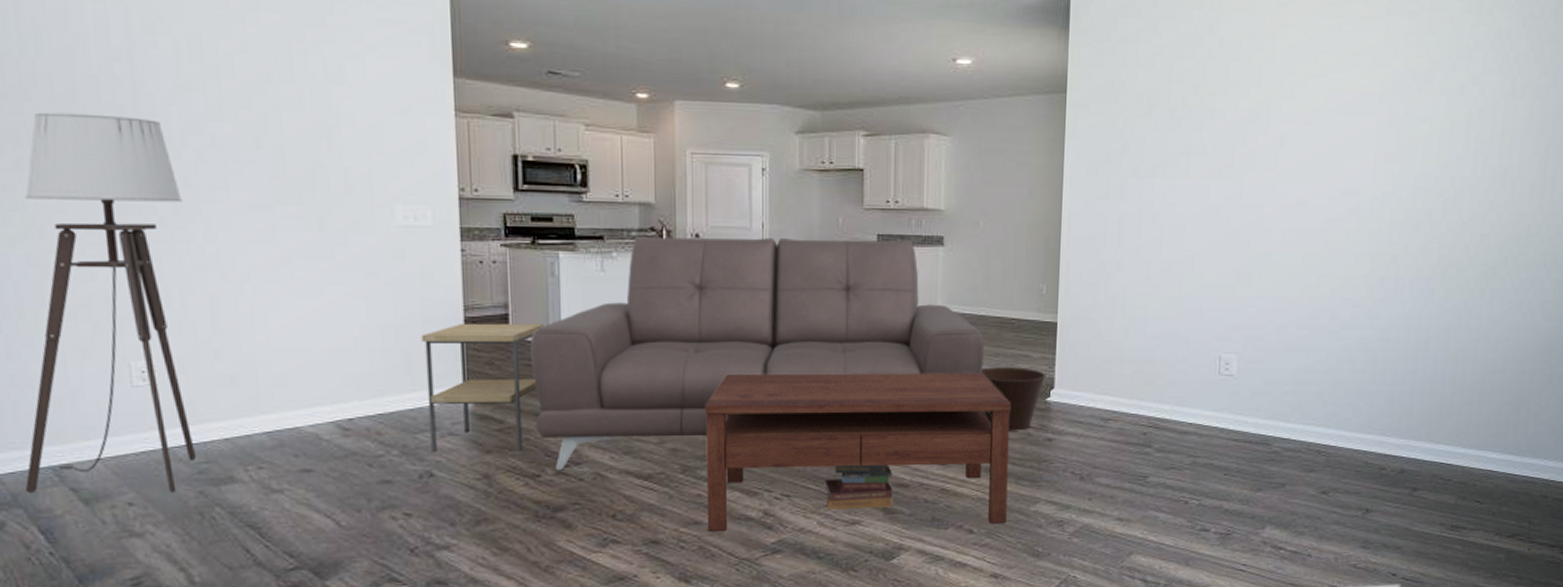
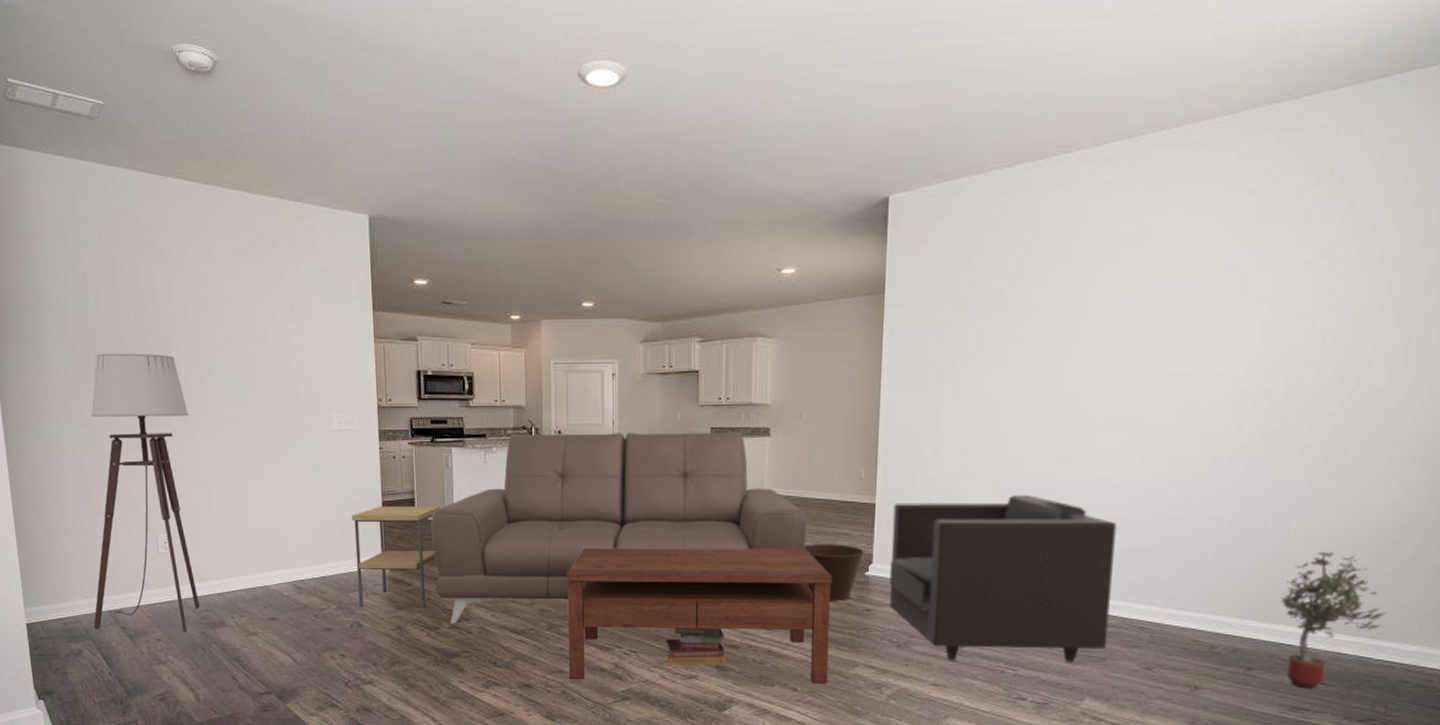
armchair: none [1072,314,1296,492] -> present [889,495,1118,662]
potted tree: none [1440,370,1530,506] -> present [1280,551,1387,688]

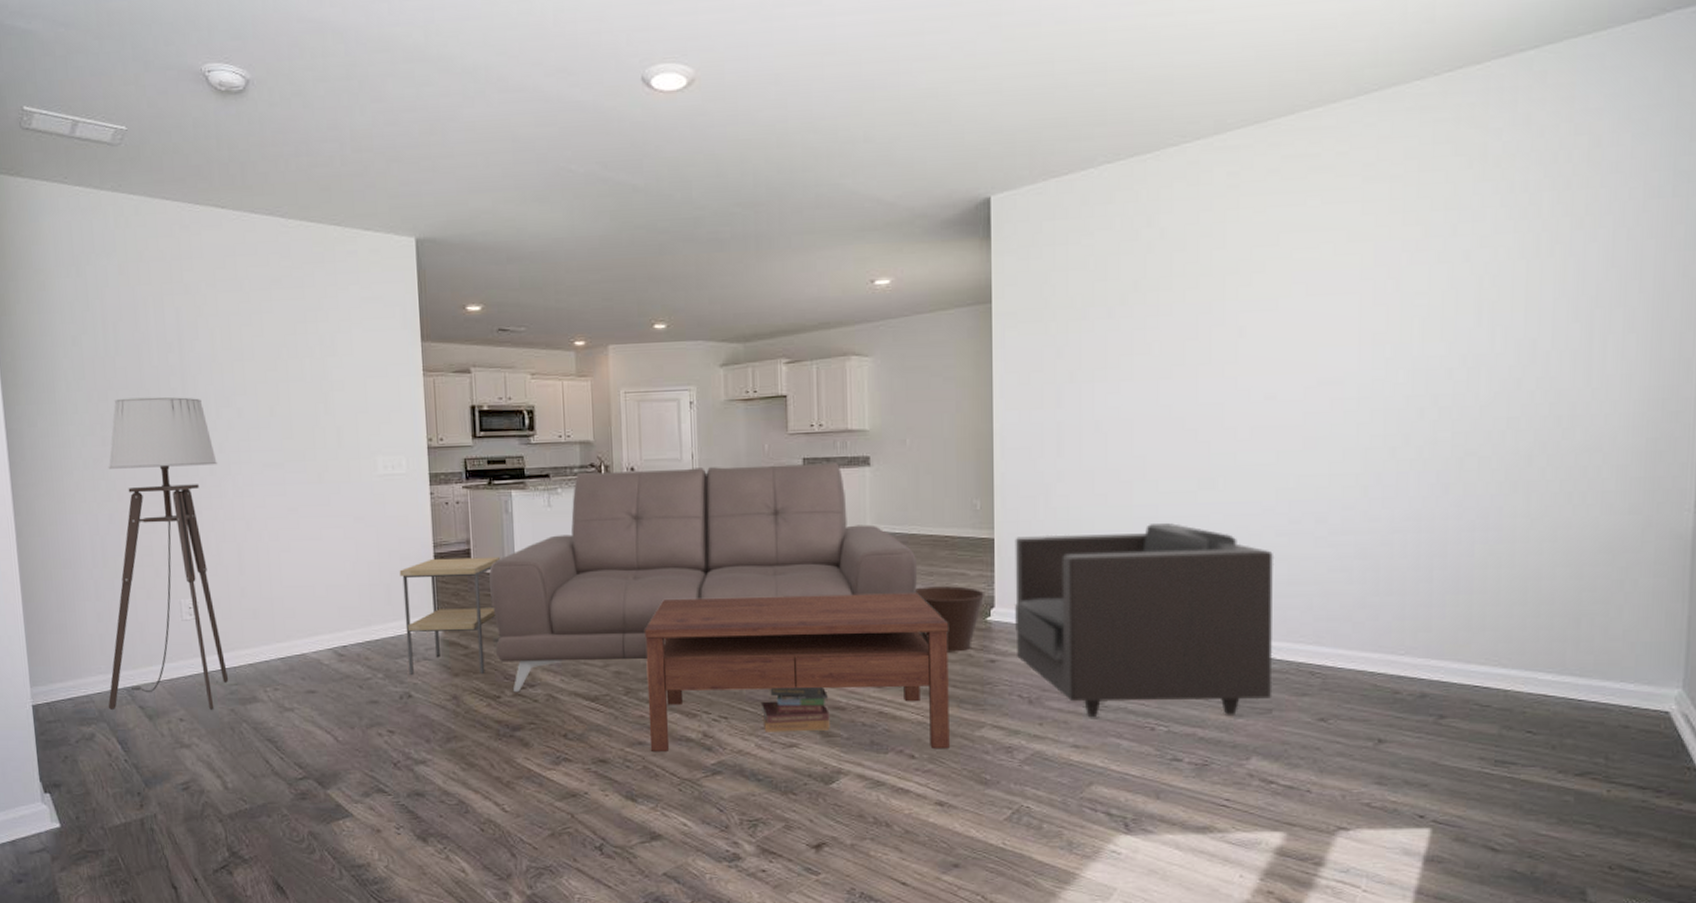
potted tree: present [1280,551,1387,688] -> none [1470,576,1596,737]

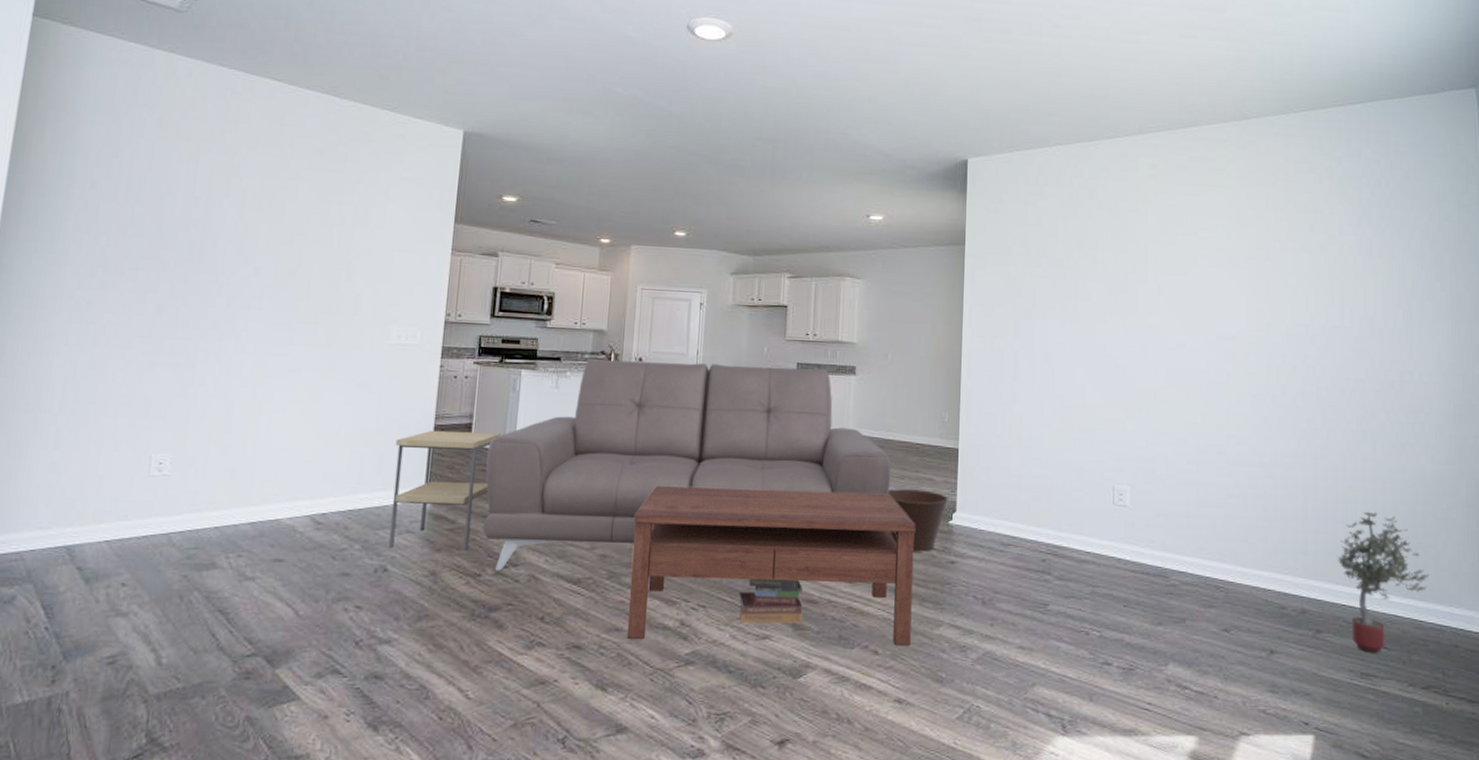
floor lamp: present [108,397,229,710] -> none [40,245,223,575]
armchair: present [1015,523,1275,717] -> none [973,445,1186,623]
potted tree: none [1470,576,1596,737] -> present [1337,511,1430,652]

